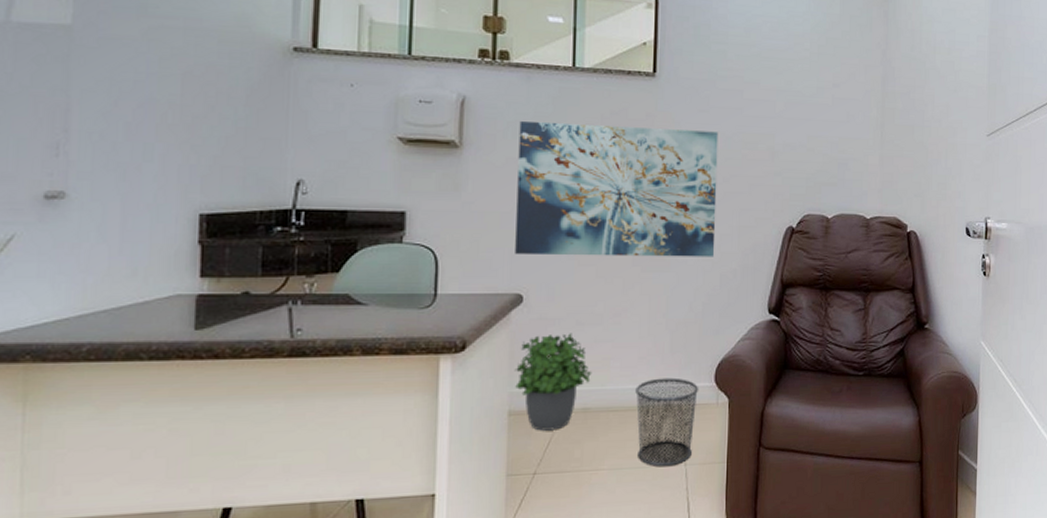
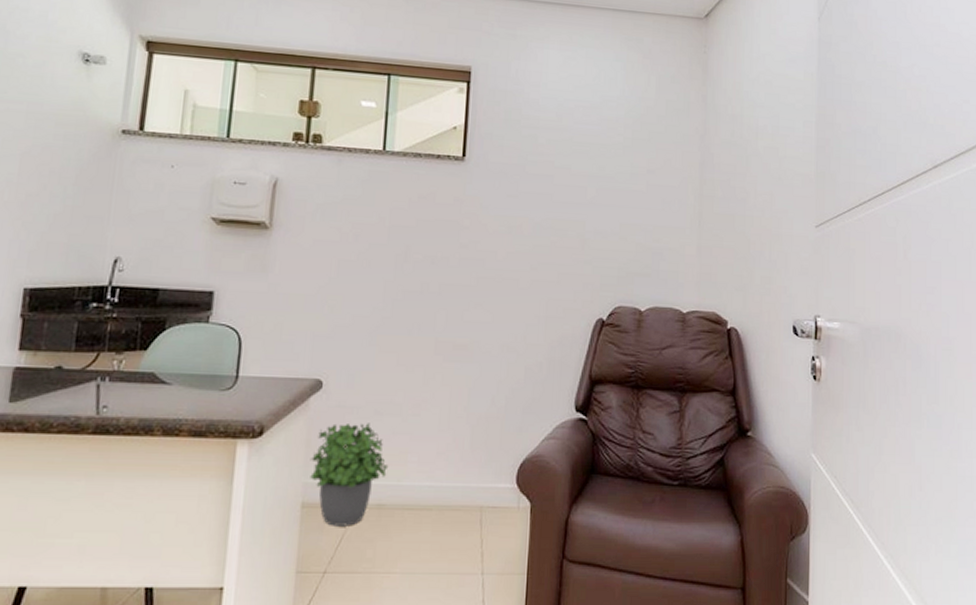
wall art: present [515,121,719,257] -> none [317,204,527,349]
waste bin: present [635,377,699,467] -> none [432,476,500,575]

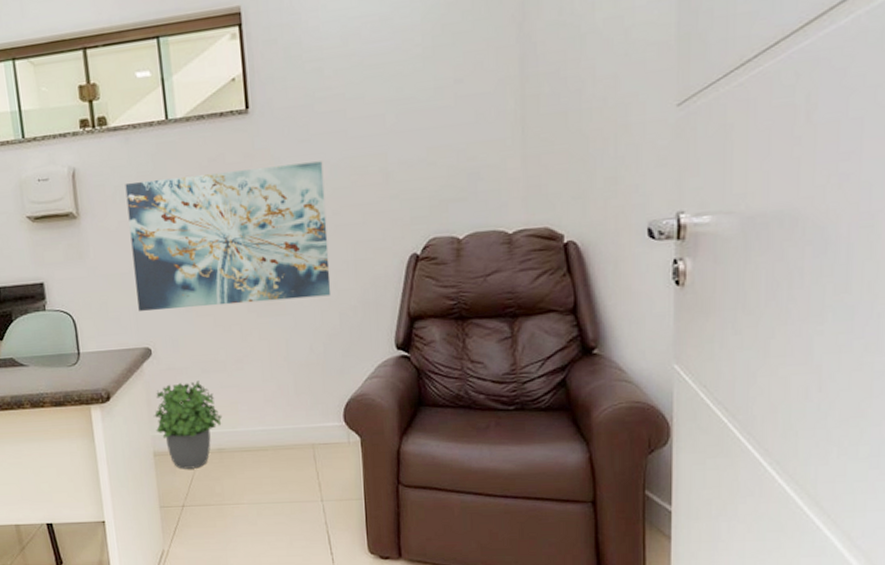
wall art: none [317,204,527,349] -> present [125,161,331,311]

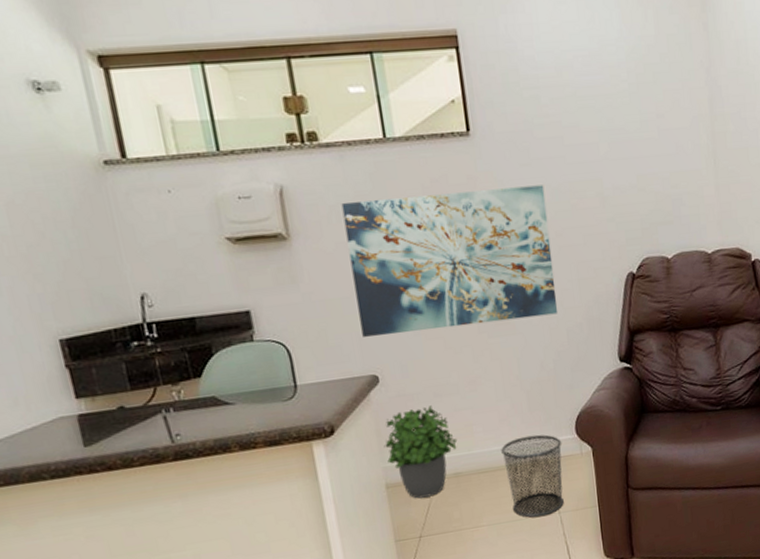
waste bin: none [265,418,329,503] -> present [501,434,564,518]

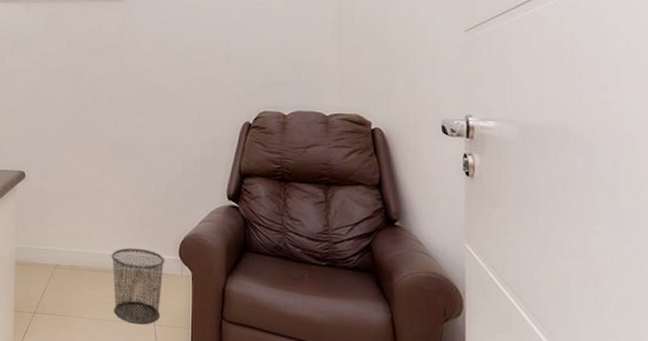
wall art: present [341,185,558,337] -> none [19,40,179,148]
potted plant: present [383,405,458,499] -> none [19,204,77,281]

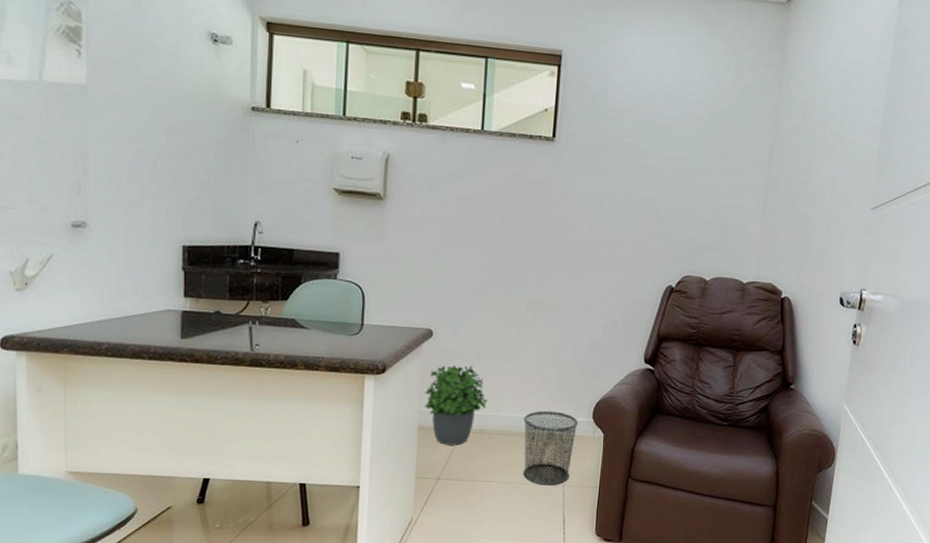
potted plant: none [19,204,77,281] -> present [424,365,488,445]

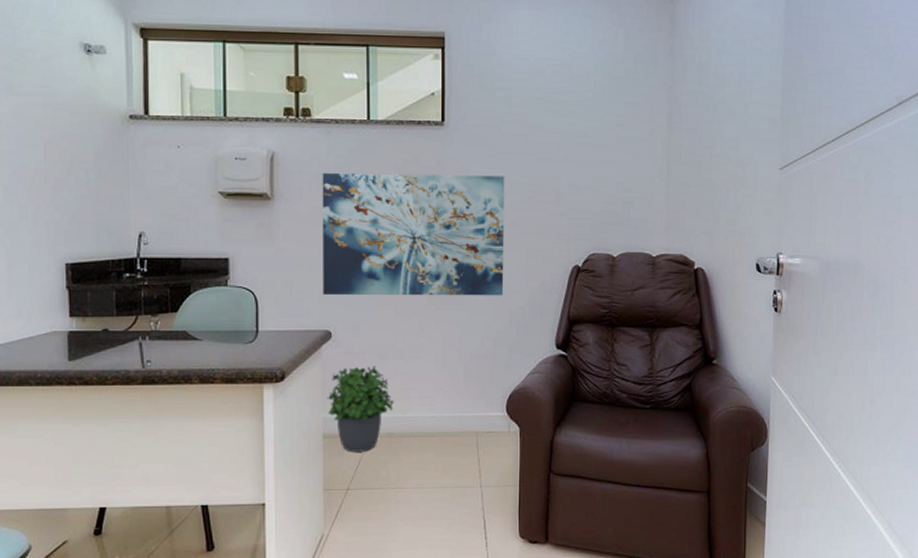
wall art: none [427,178,609,309] -> present [322,173,505,296]
waste bin: present [523,410,579,486] -> none [434,407,492,488]

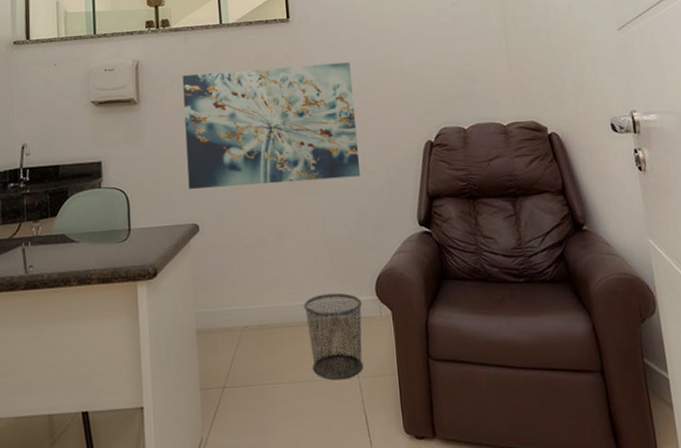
potted plant: present [327,366,395,452] -> none [198,256,264,347]
waste bin: none [434,407,492,488] -> present [304,292,363,380]

